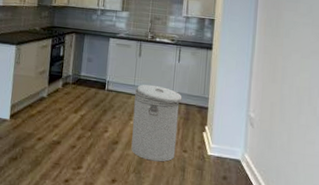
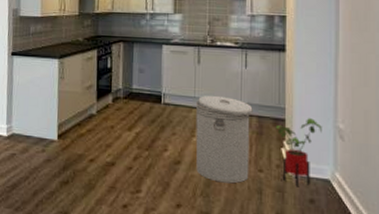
house plant: none [200,107,237,166] -> present [275,118,322,187]

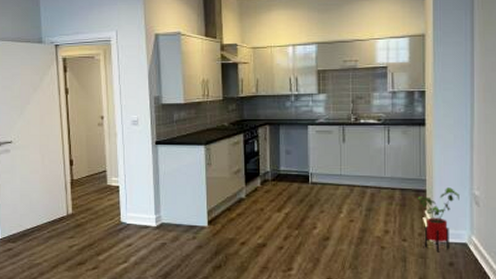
can: present [195,95,253,184] -> none [343,172,396,254]

